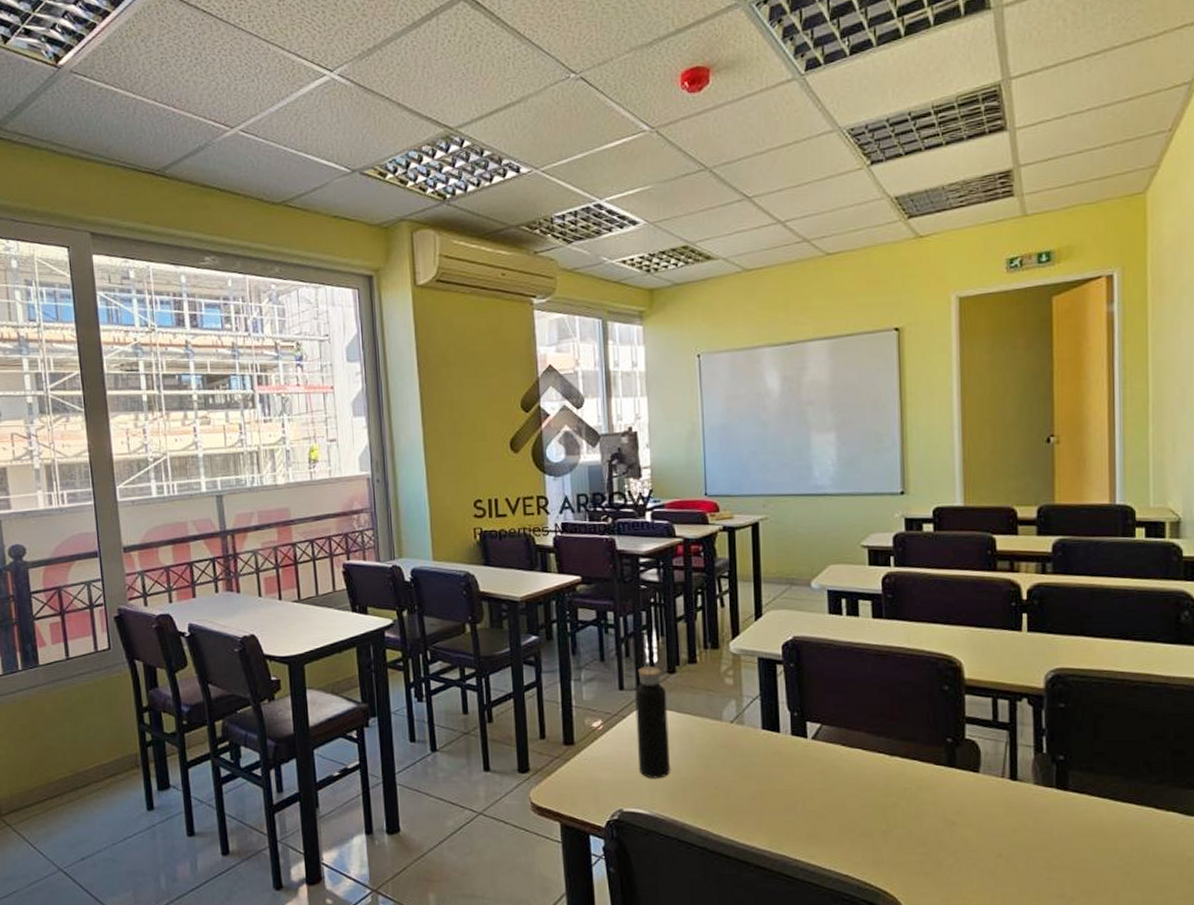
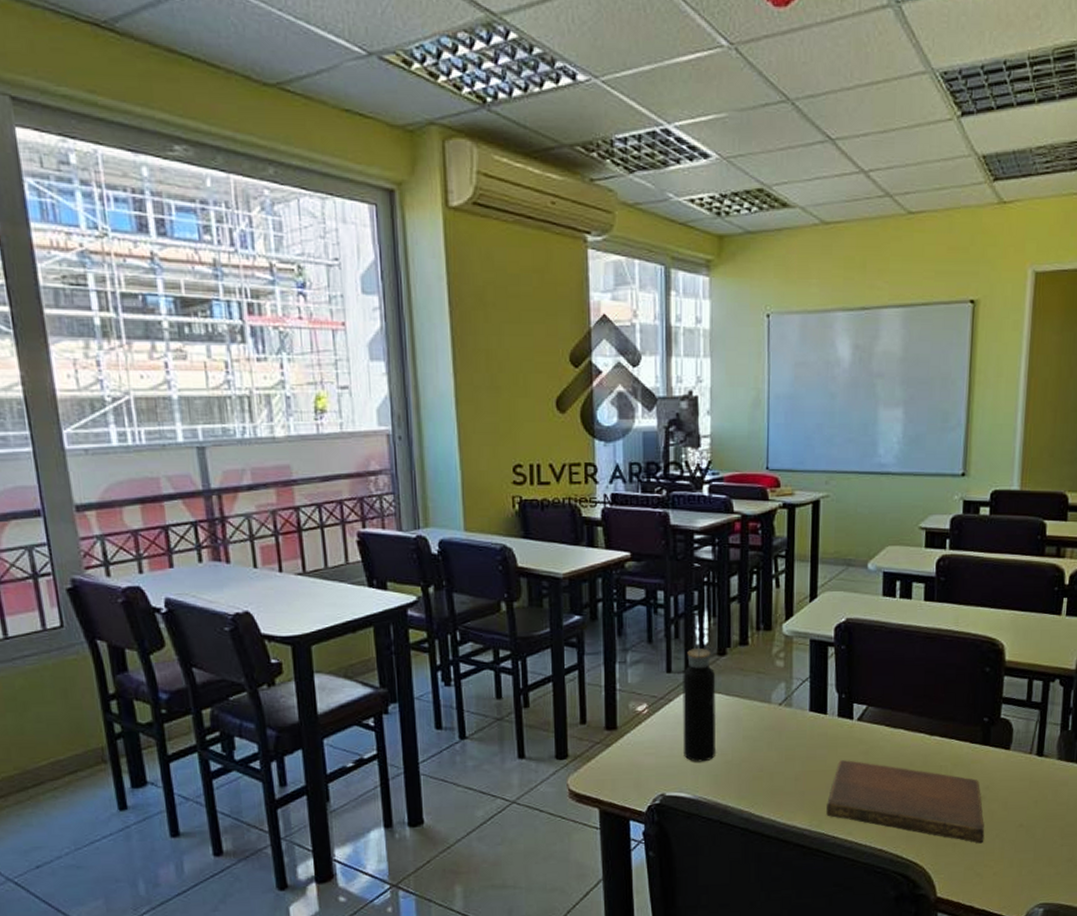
notebook: none [786,780,960,874] -> present [826,760,985,844]

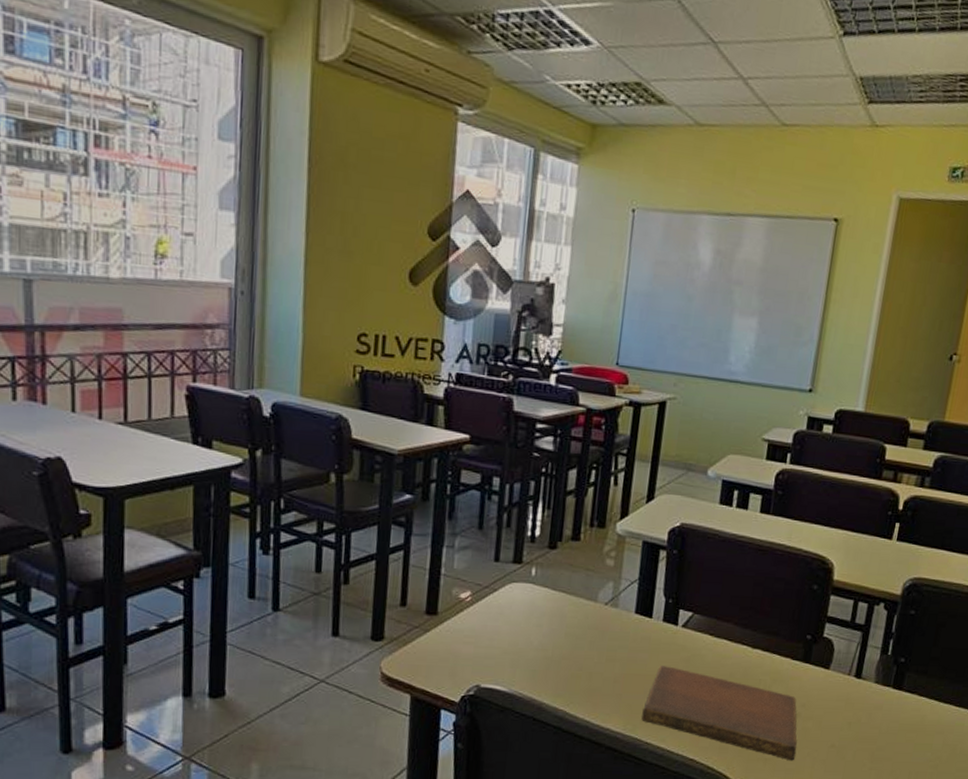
water bottle: present [683,640,716,762] -> none [503,531,544,656]

